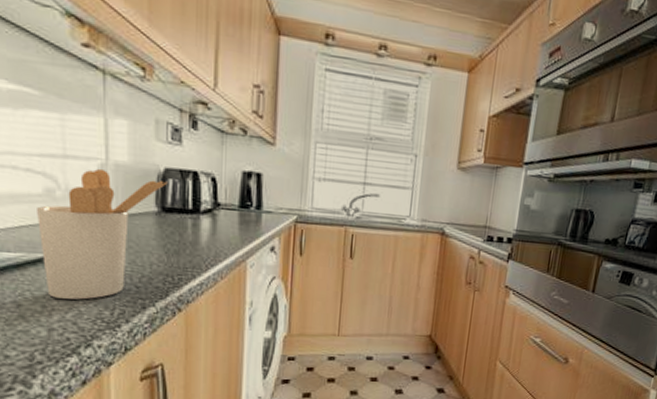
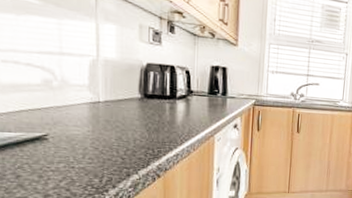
utensil holder: present [37,168,168,300] -> none [36,63,149,170]

